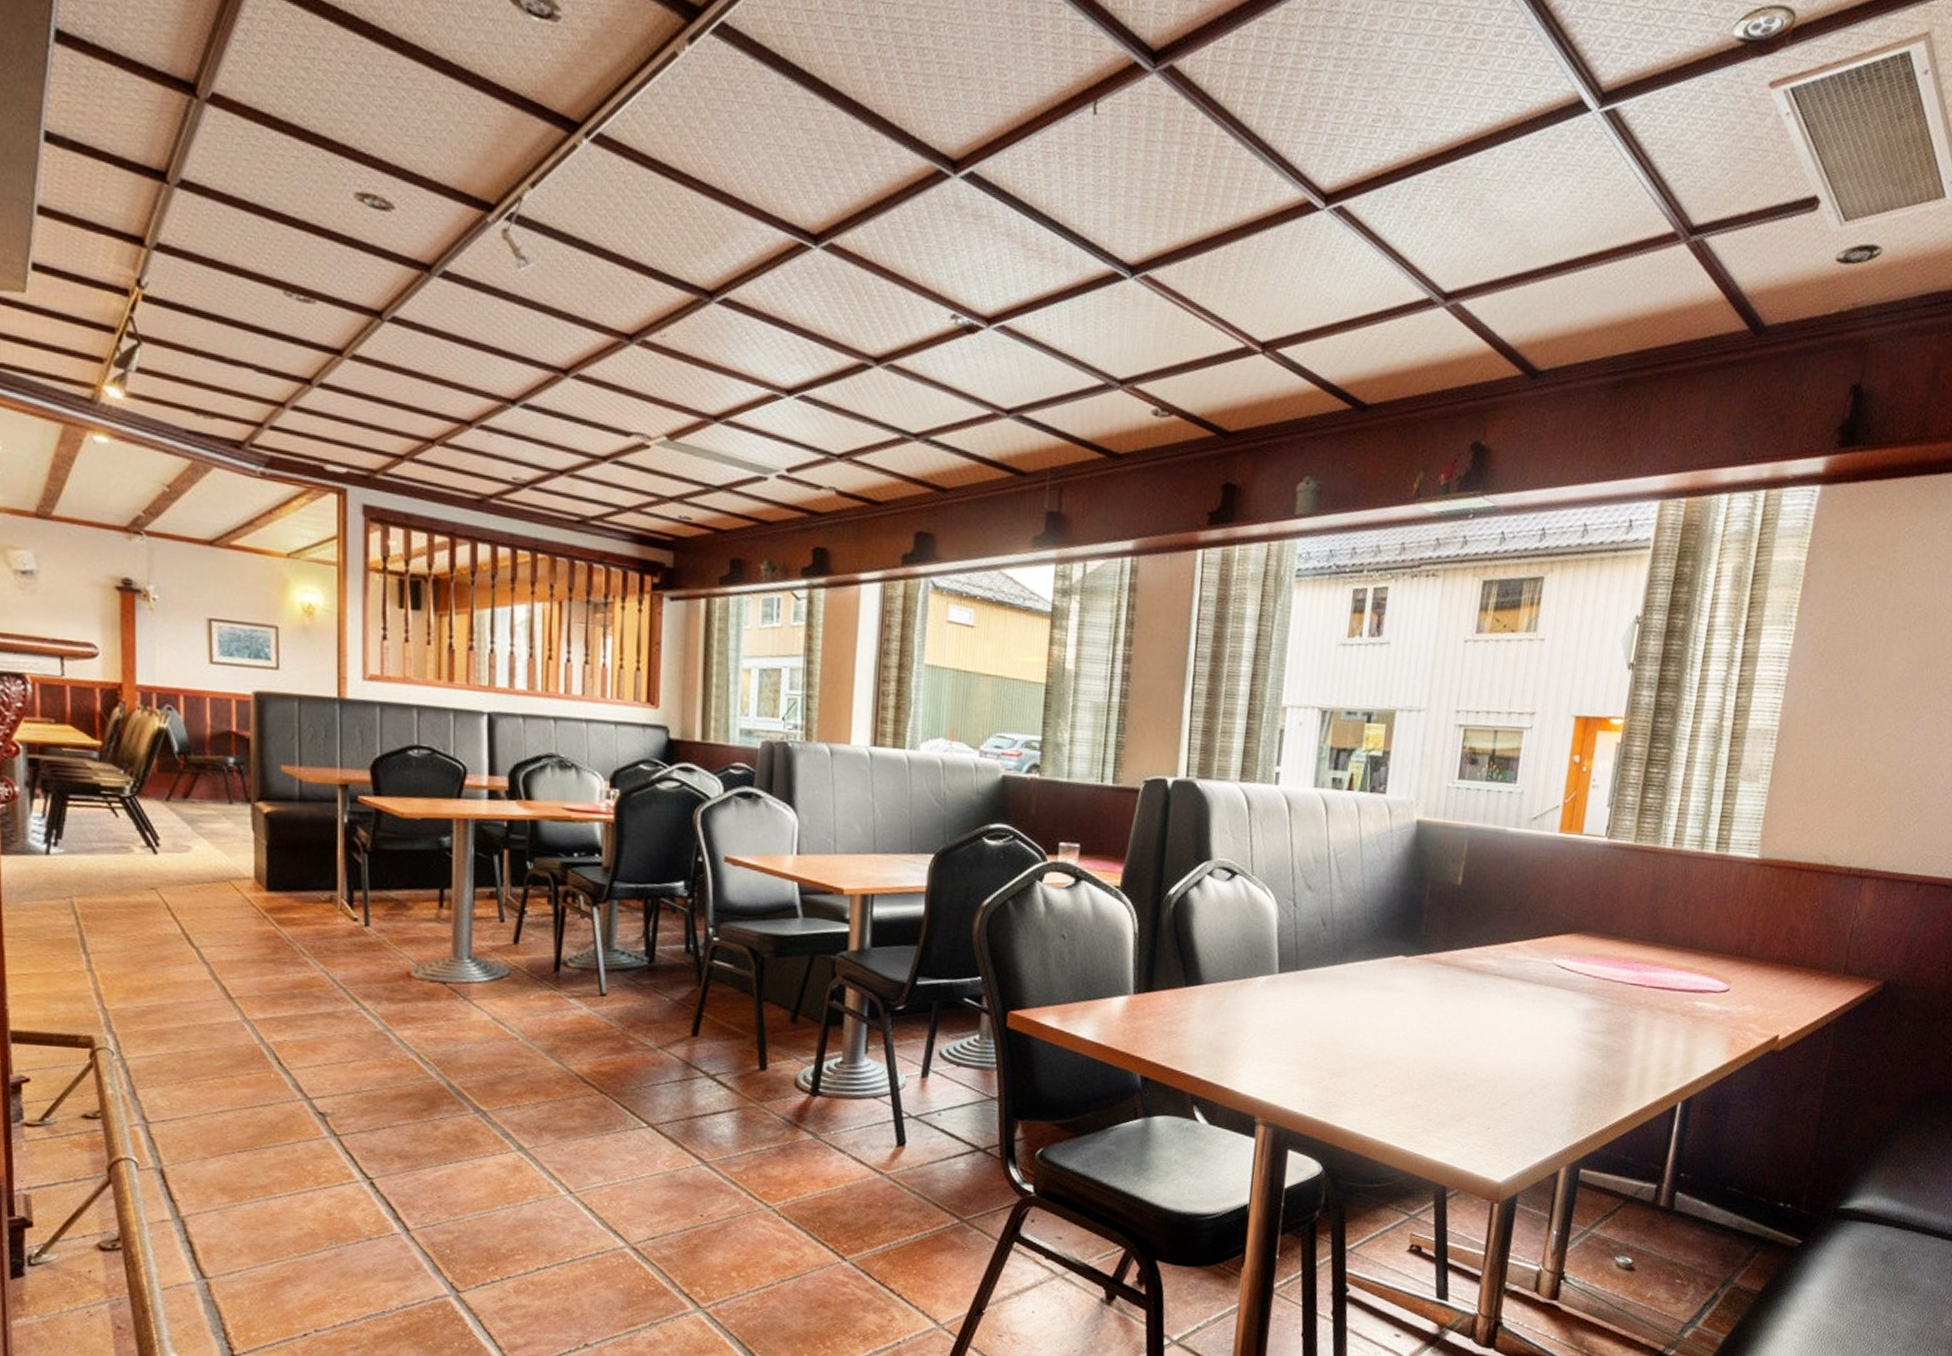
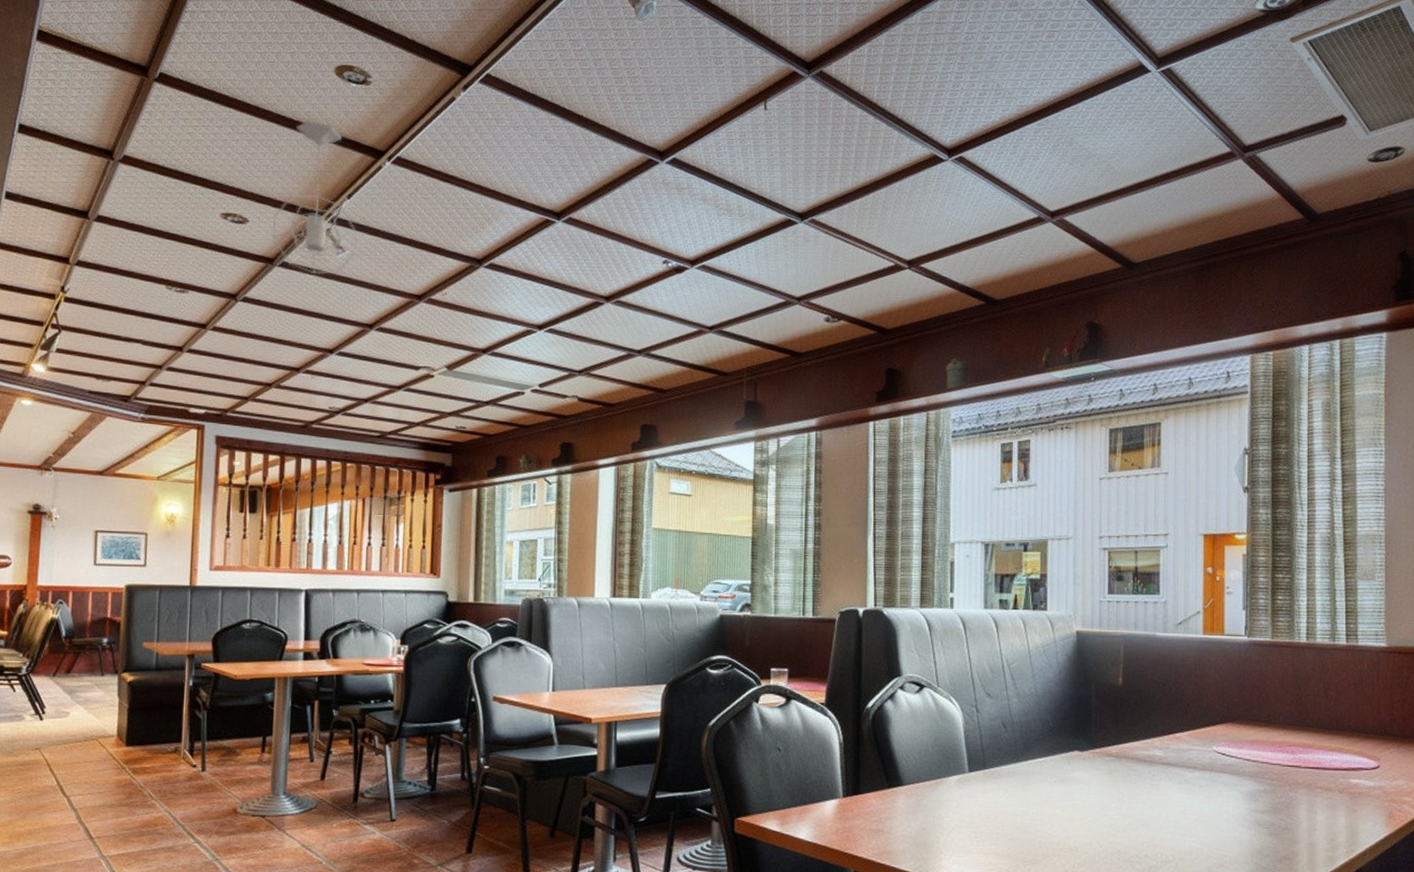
pendant light: none [427,66,544,294] -> present [272,121,357,275]

